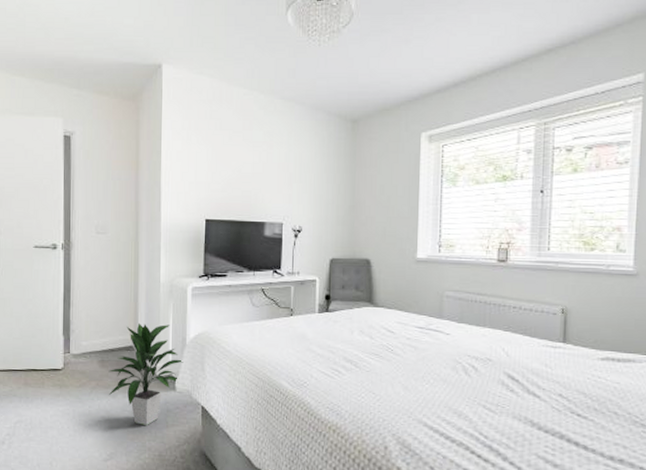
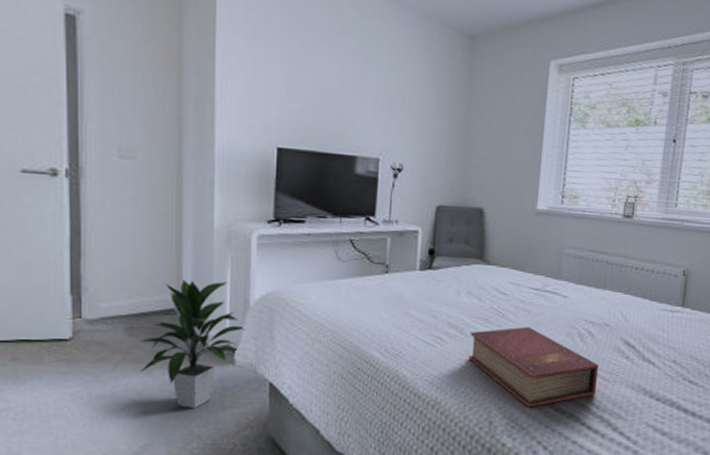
book: none [363,361,485,435] -> present [468,326,599,408]

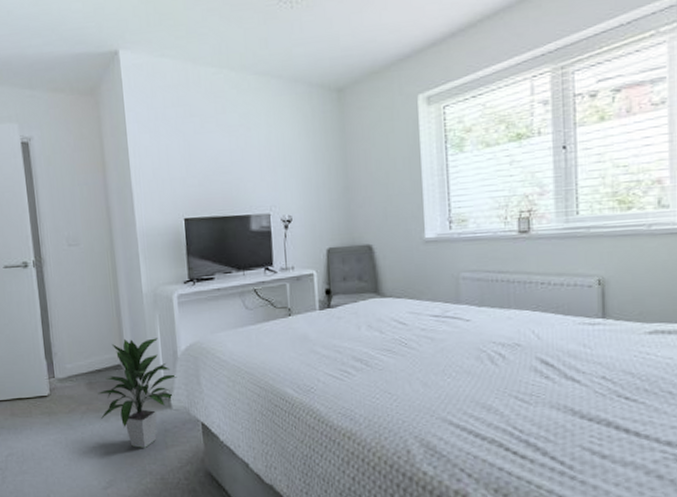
book: present [468,326,599,408] -> none [375,353,517,435]

